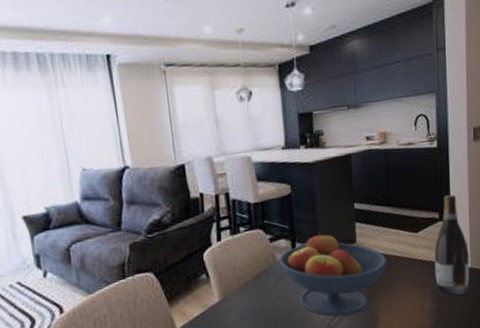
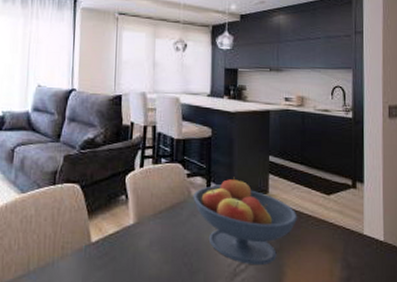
wine bottle: present [434,194,470,295] -> none [345,164,382,269]

